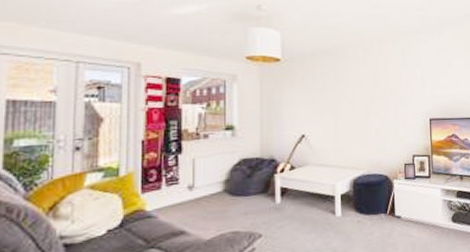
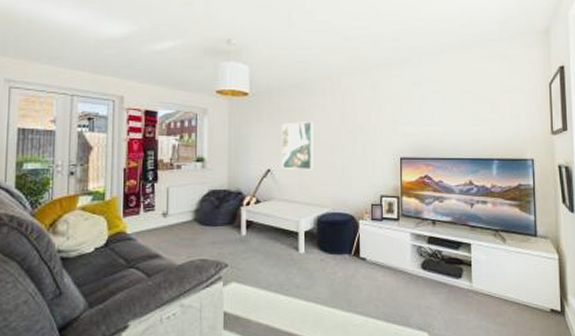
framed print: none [316,87,348,134] -> present [282,122,314,170]

